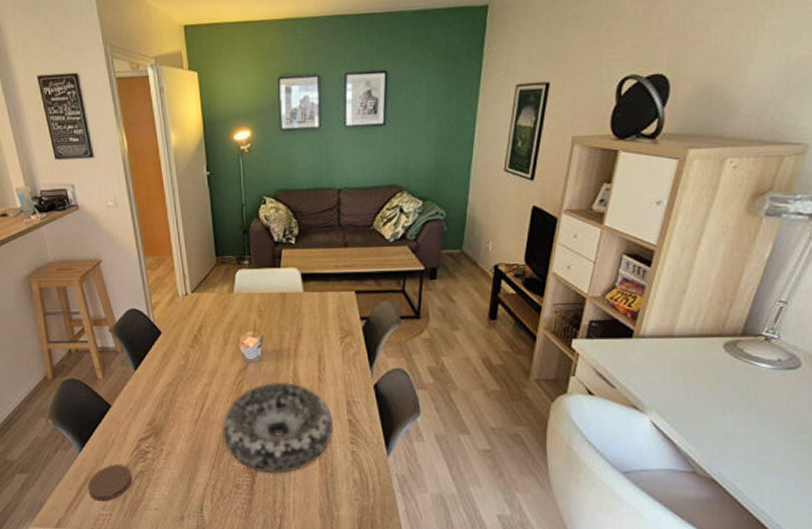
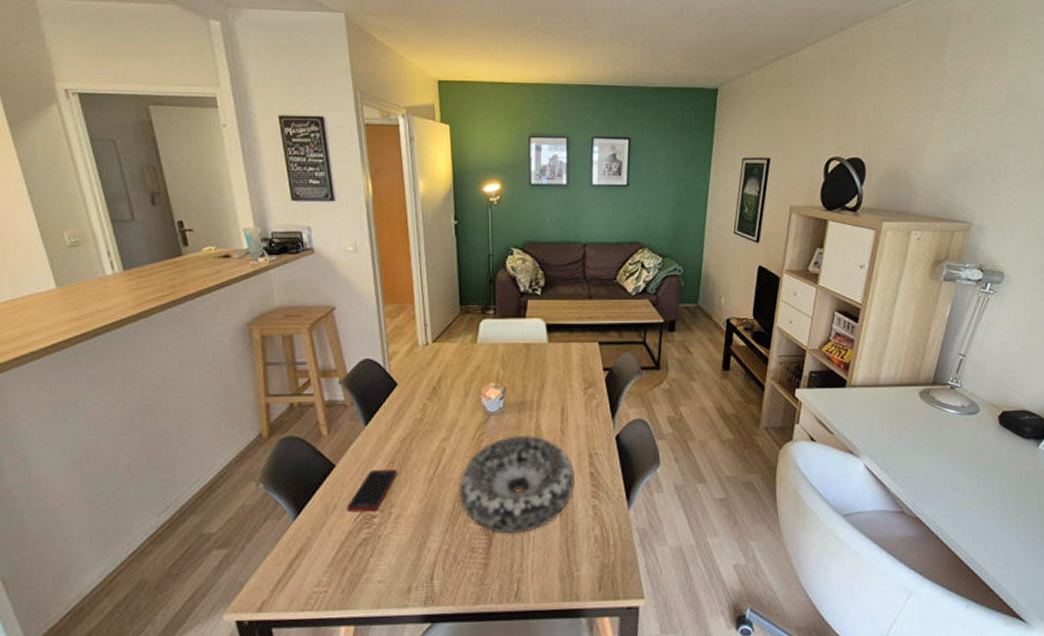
coaster: present [88,465,132,502] -> none [301,532,354,577]
cell phone: none [123,411,166,448] -> present [347,470,398,513]

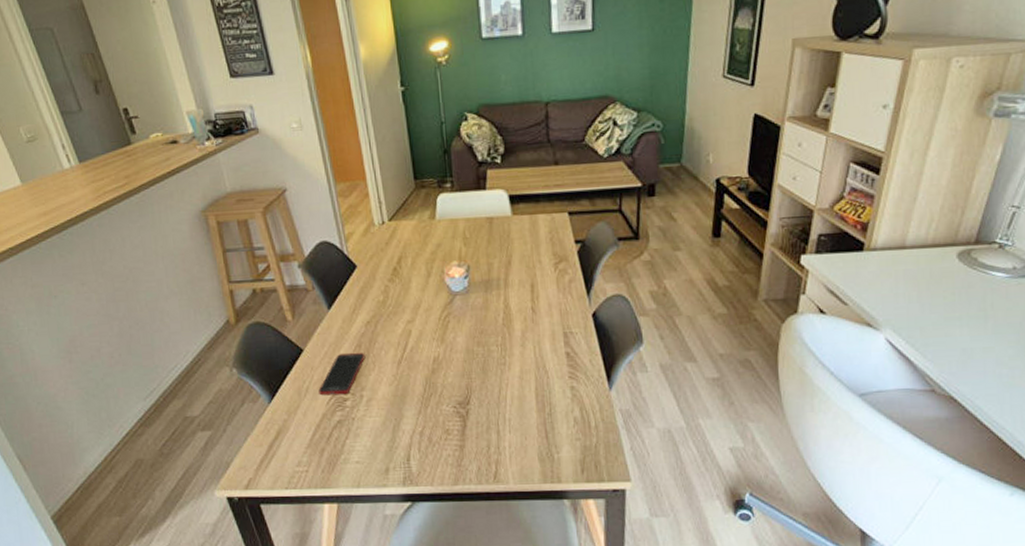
decorative bowl: present [459,435,576,534] -> none [428,314,551,416]

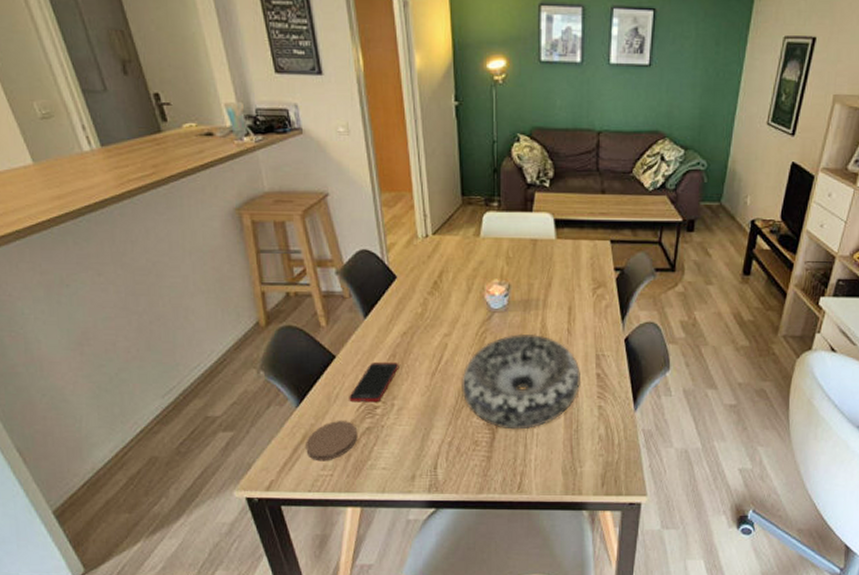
coaster: none [280,415,330,458] -> present [306,421,358,461]
decorative bowl: none [428,314,551,416] -> present [462,333,582,430]

